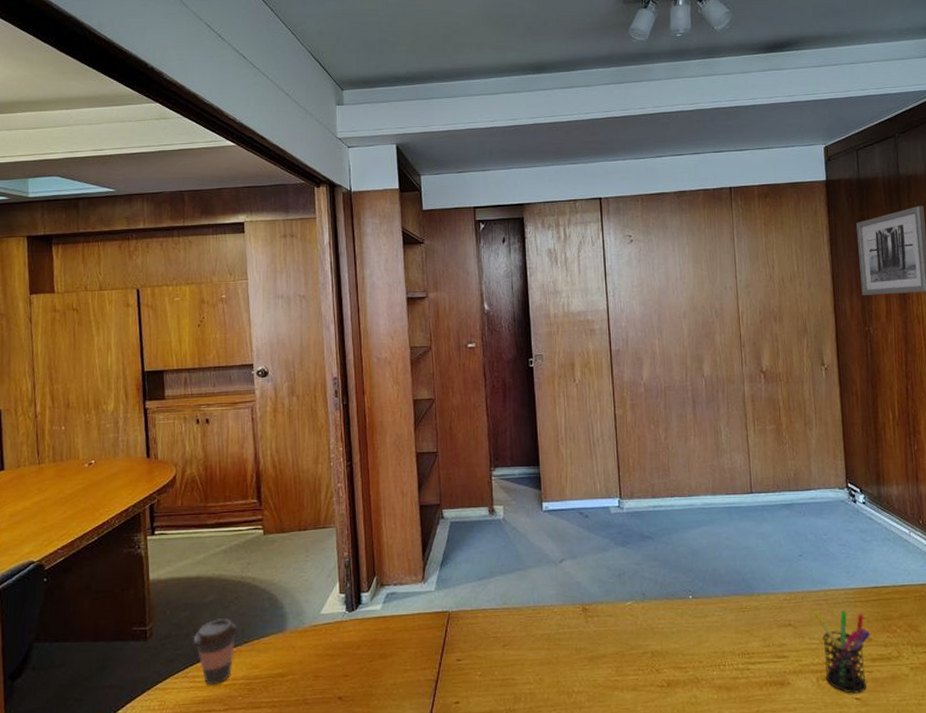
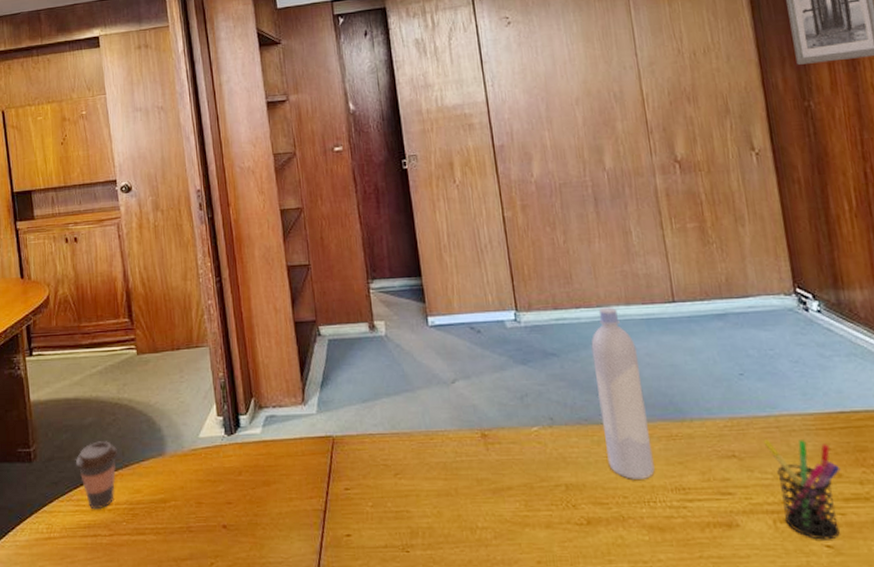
bottle: none [681,497,726,646] -> present [591,307,655,479]

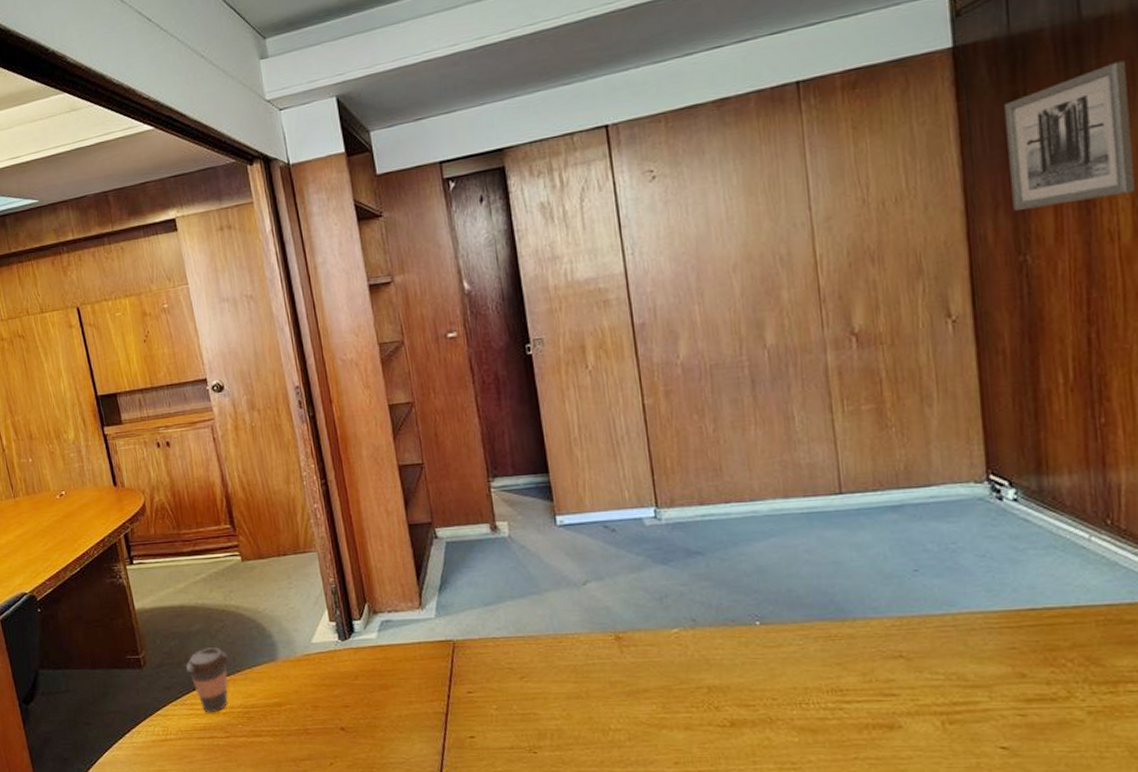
bottle: present [591,307,655,479] -> none [741,501,809,681]
pen holder: present [763,439,841,540] -> none [936,639,1025,742]

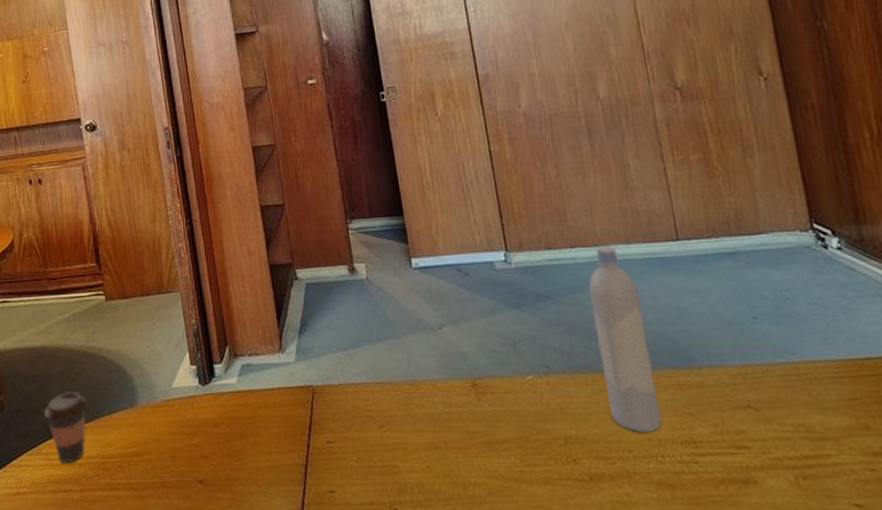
bottle: none [741,501,809,681] -> present [588,246,662,432]

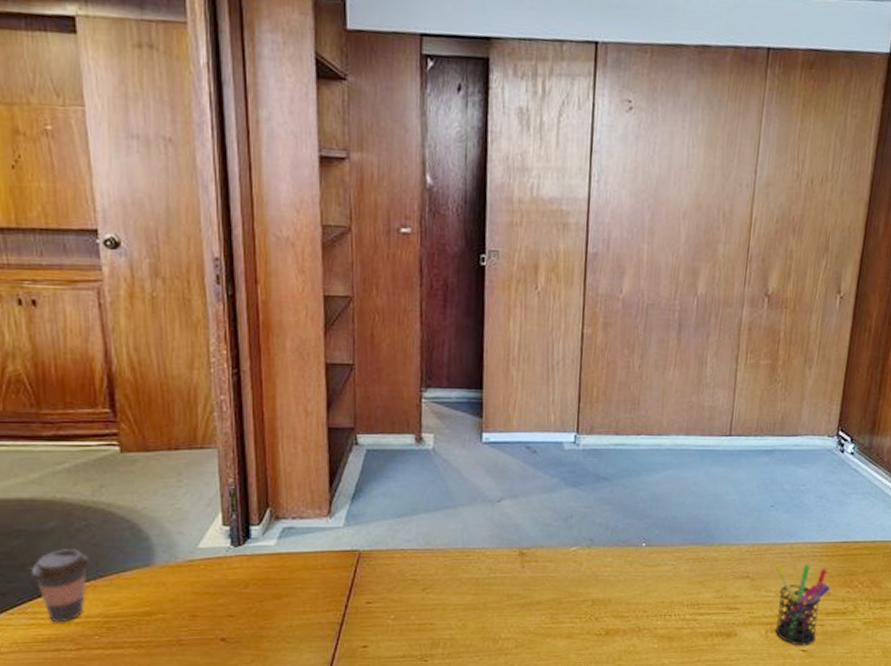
bottle: present [588,246,662,432] -> none [636,436,686,596]
pen holder: none [781,388,870,498] -> present [775,563,831,646]

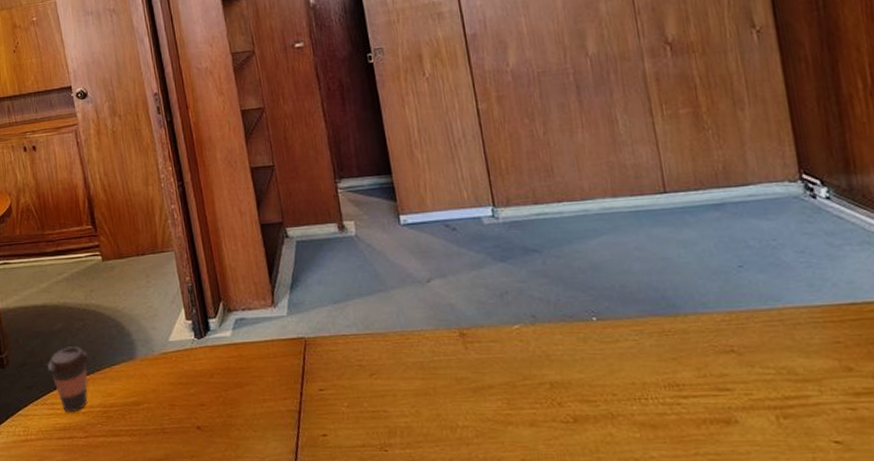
pen holder: present [775,563,831,646] -> none [765,333,851,436]

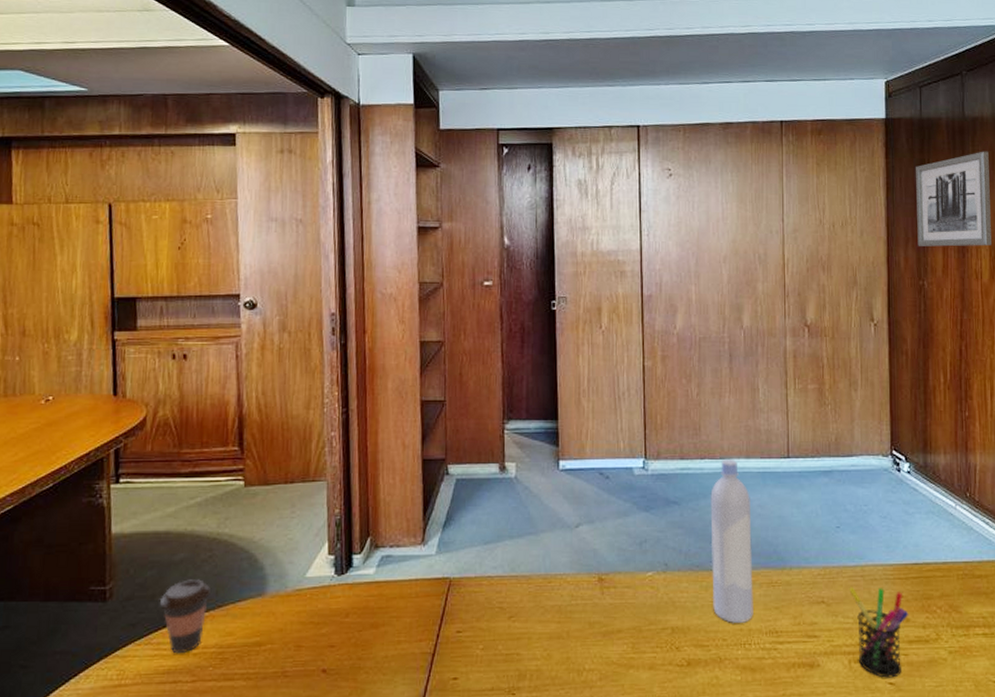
bottle: none [575,200,646,376] -> present [710,460,753,623]
pen holder: none [765,333,851,436] -> present [849,587,909,678]

